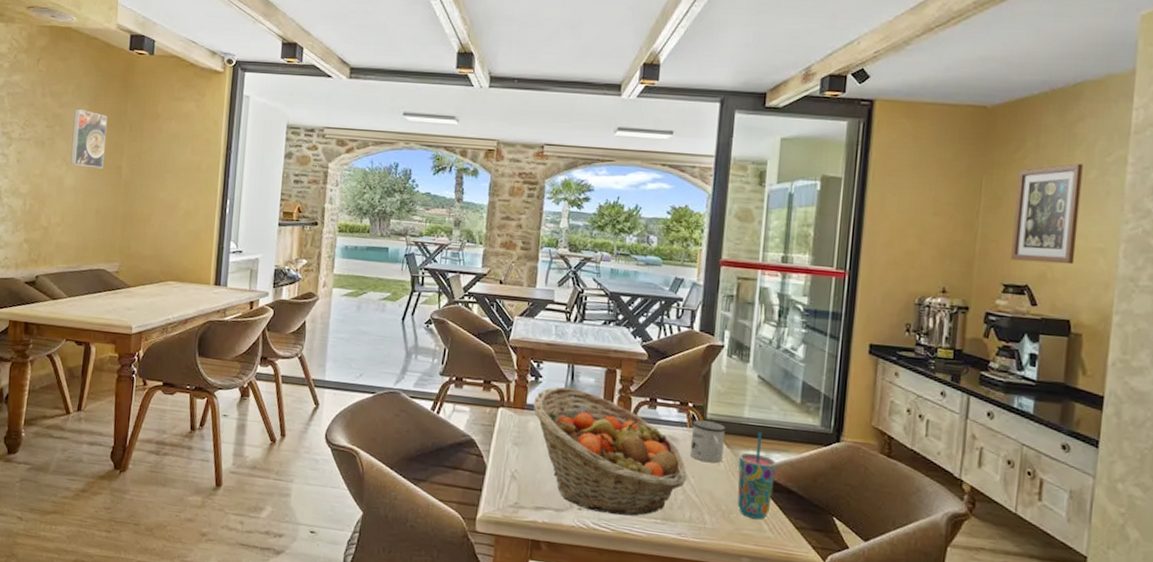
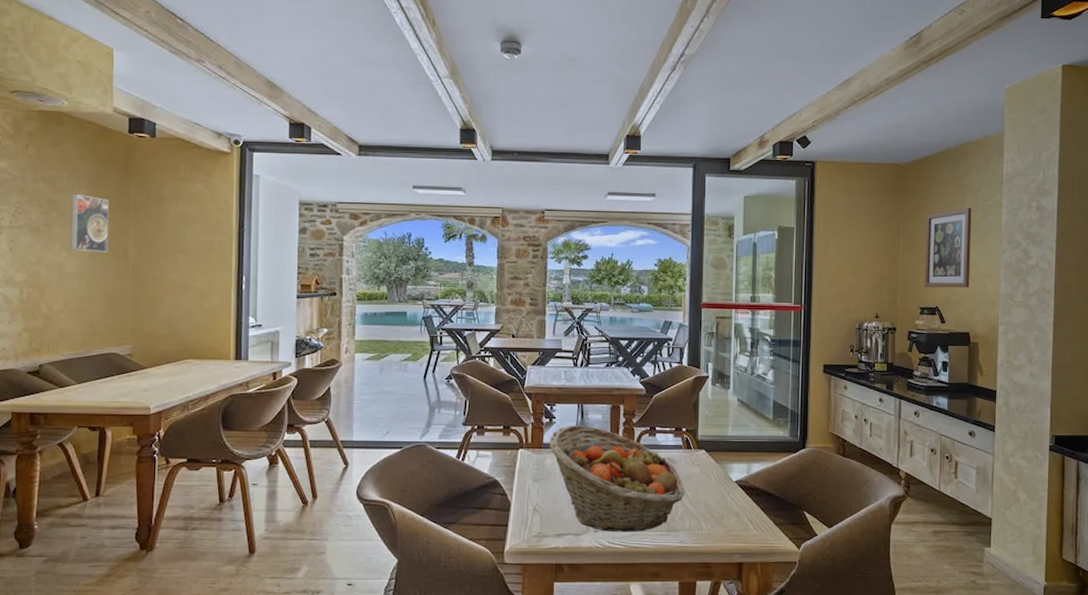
mug: present [689,419,727,463] -> none [686,441,715,478]
cup: present [737,432,776,520] -> none [726,447,756,521]

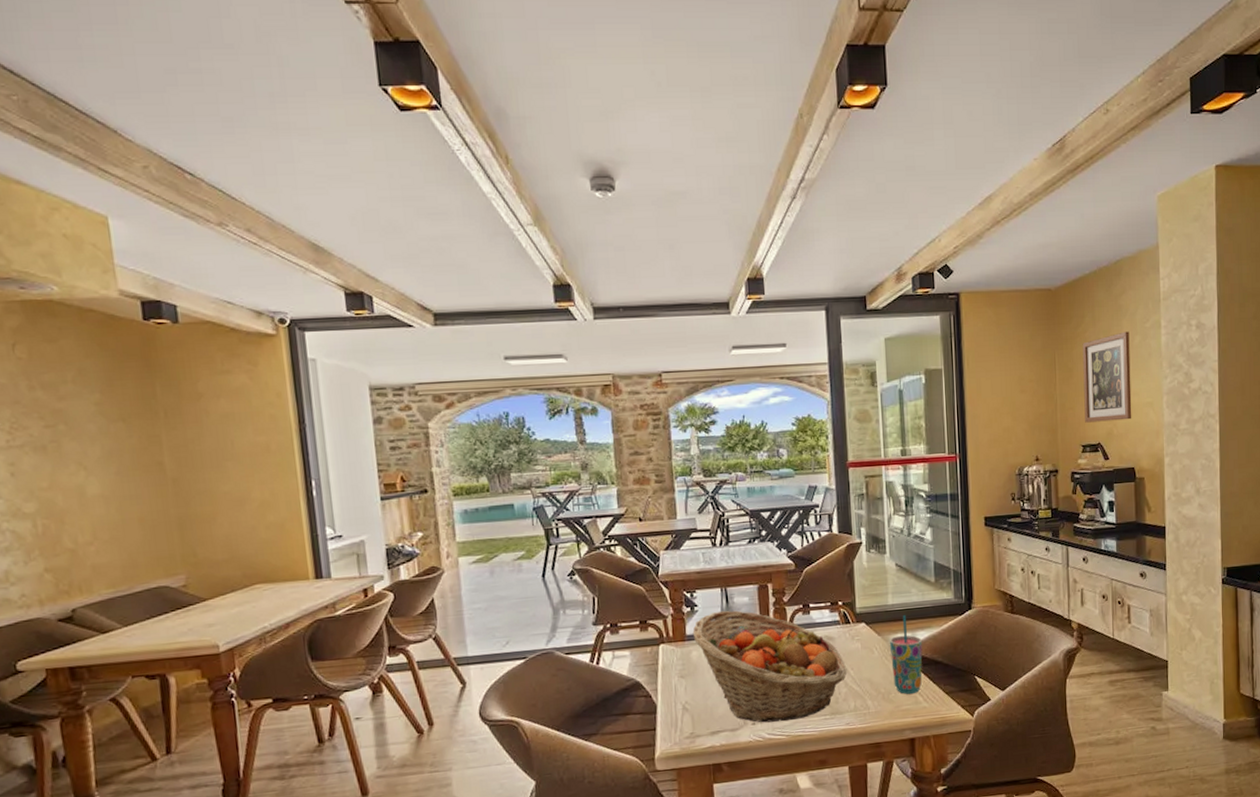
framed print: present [70,193,108,253] -> none [81,399,138,469]
cup: none [726,447,756,521] -> present [889,615,923,694]

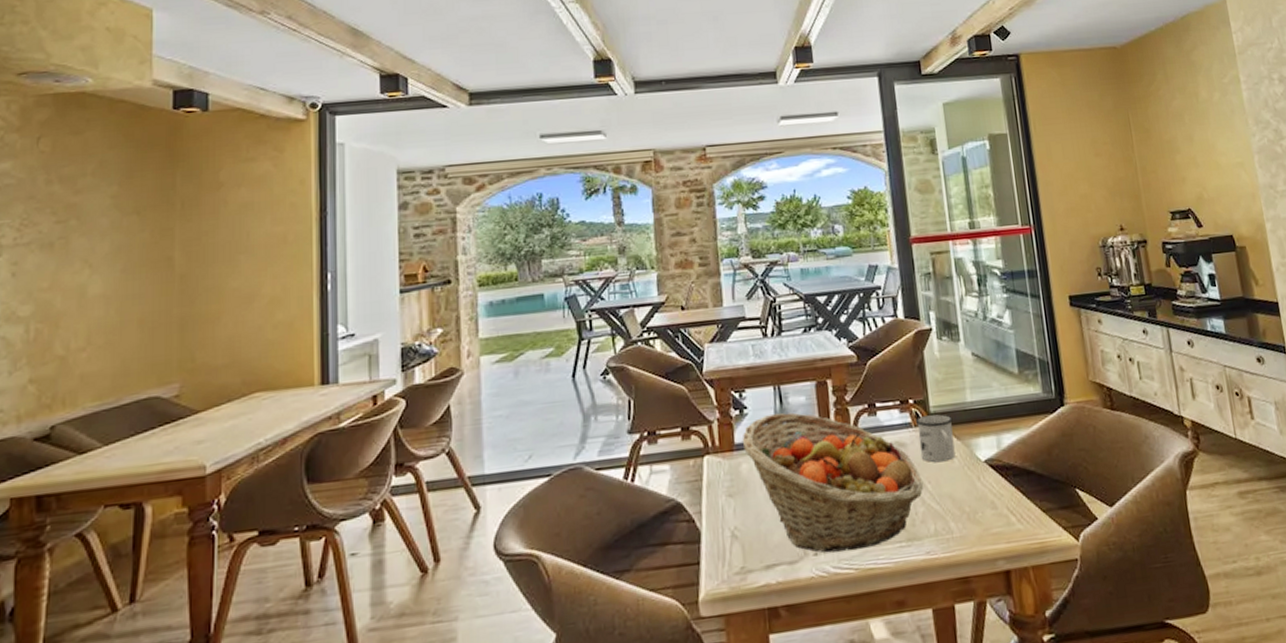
mug: none [844,613,876,653] -> present [916,413,955,463]
cup: present [889,615,923,694] -> none [970,414,1014,513]
wall art: present [1082,331,1132,423] -> none [1157,88,1223,187]

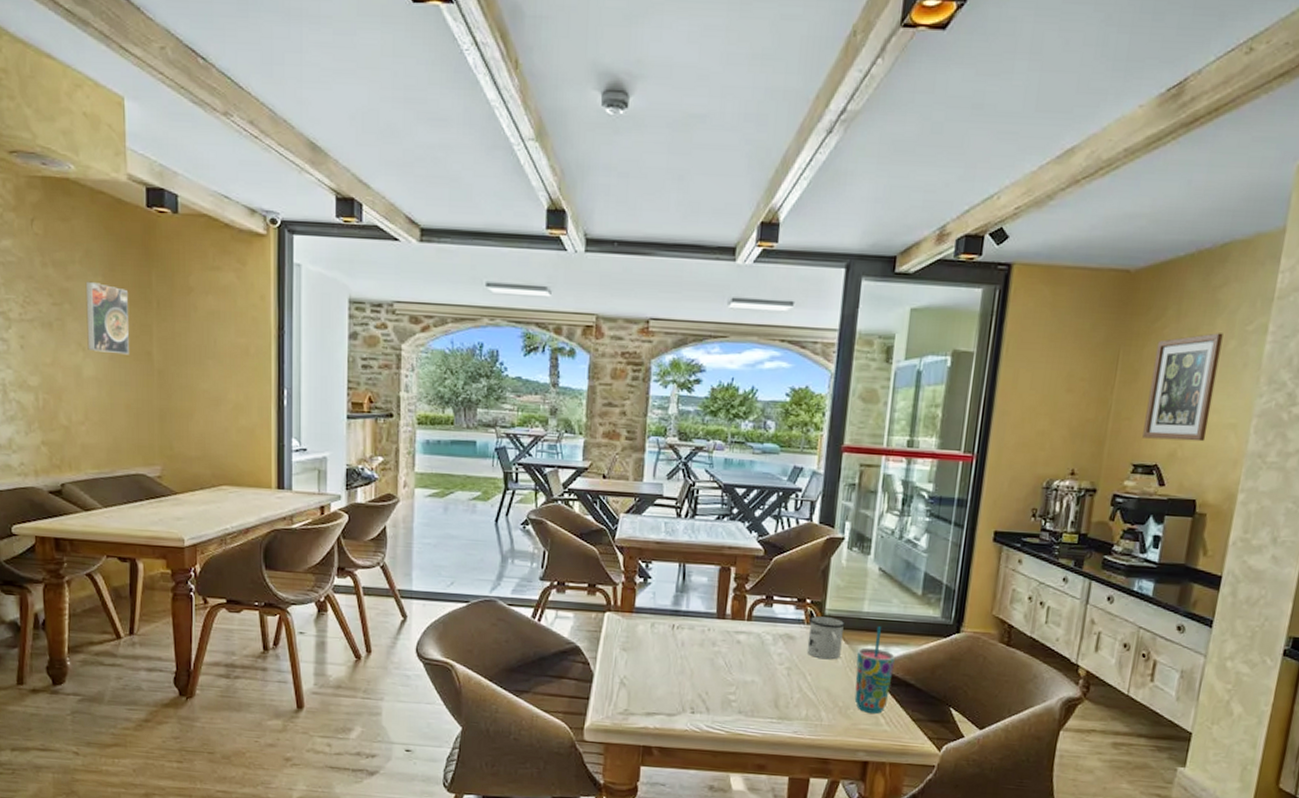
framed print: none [95,192,147,267] -> present [85,281,129,355]
fruit basket: present [742,412,923,553] -> none [642,587,804,717]
cup: none [970,414,1014,513] -> present [854,626,895,714]
wall art: none [1157,88,1223,187] -> present [1142,333,1223,442]

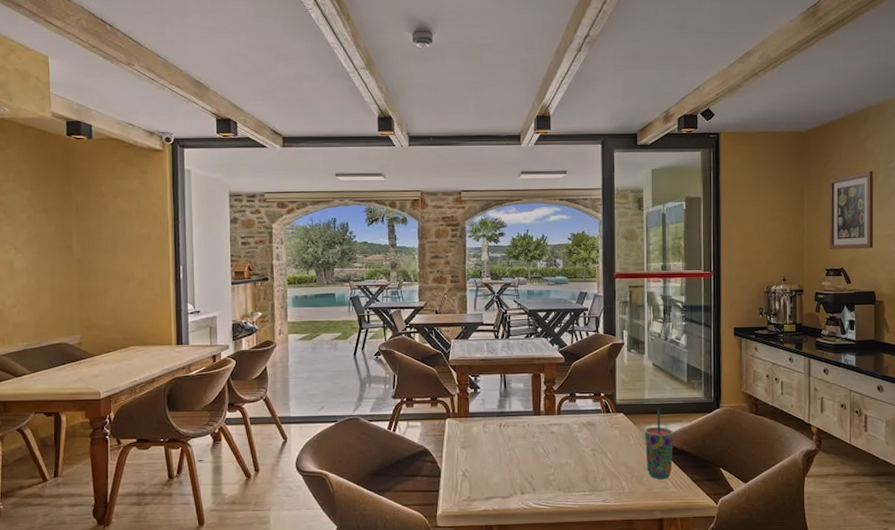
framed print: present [85,281,129,355] -> none [17,194,53,249]
mug: present [807,615,845,660] -> none [605,405,633,440]

